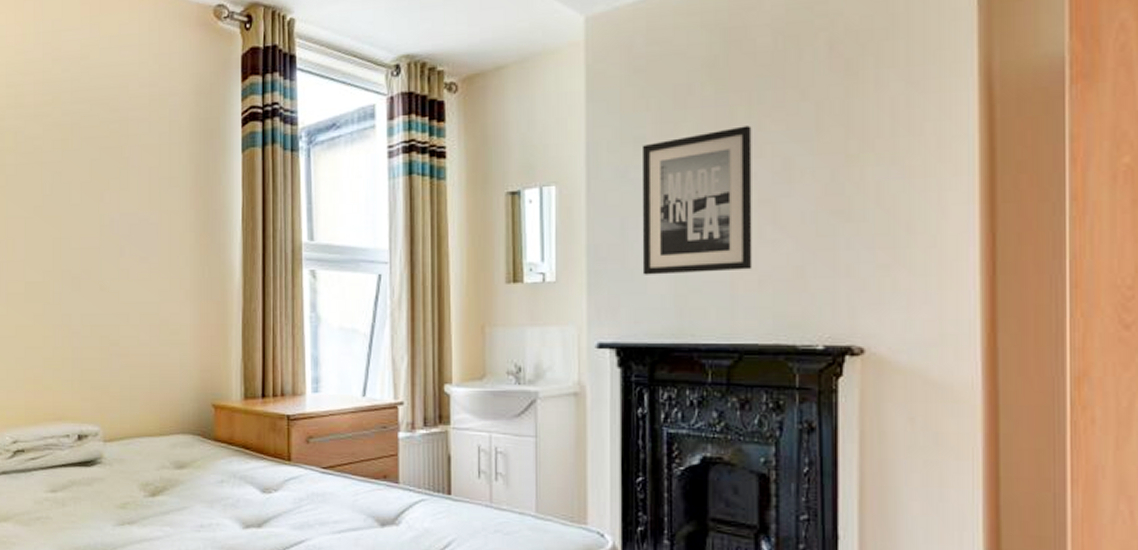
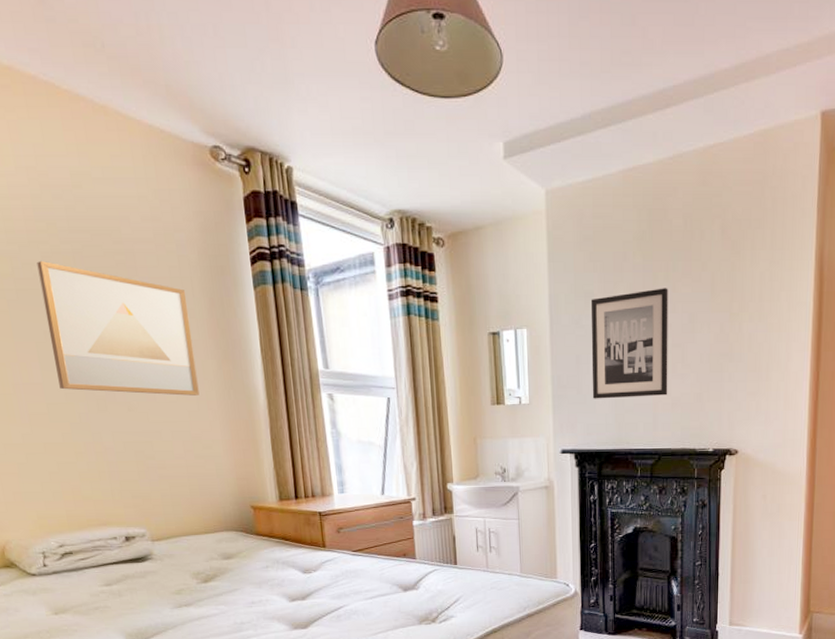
wall art: none [38,134,173,273] -> present [37,261,200,396]

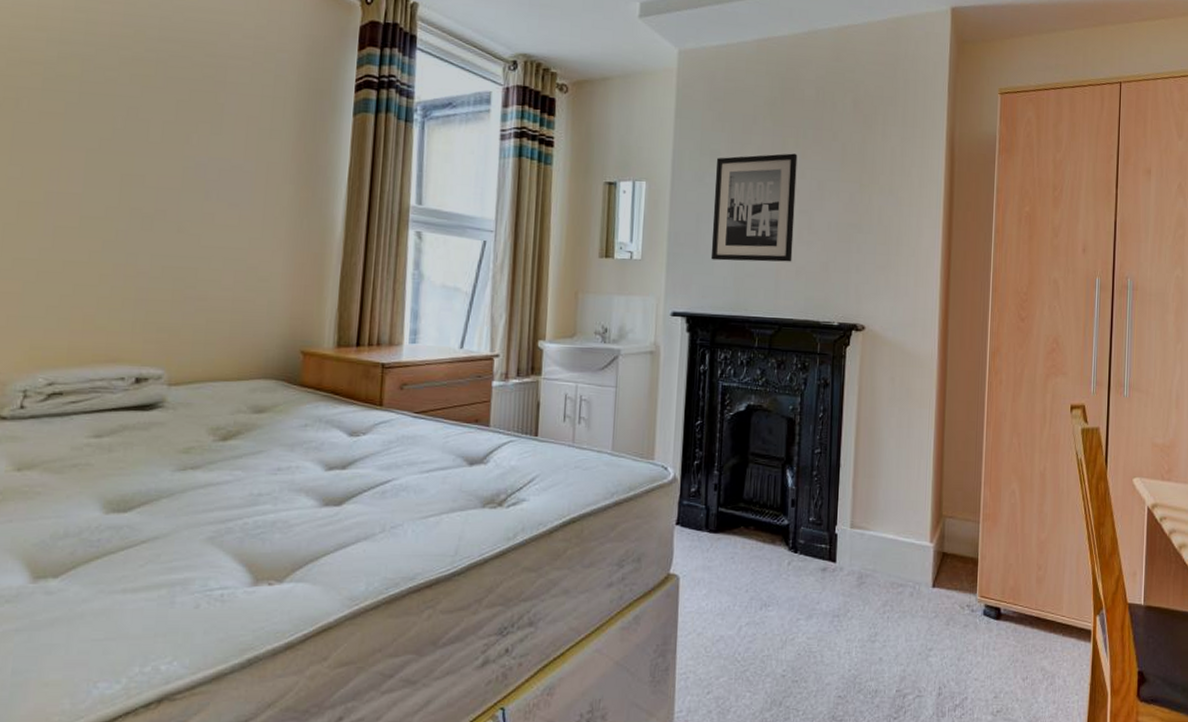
wall art: present [37,261,200,396] -> none [101,66,276,222]

